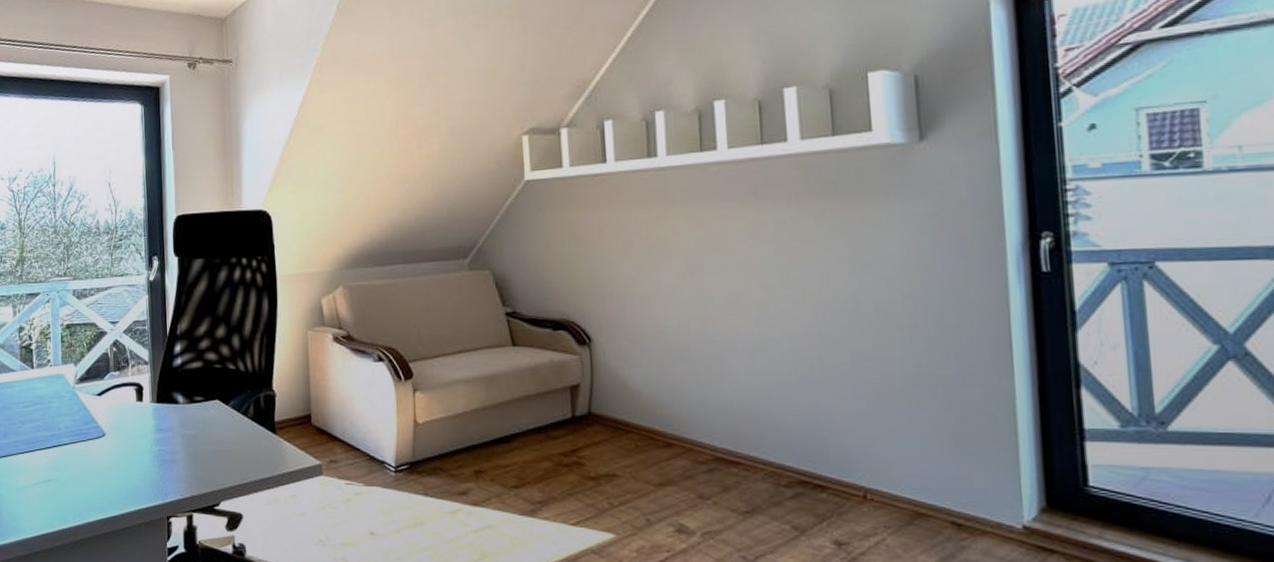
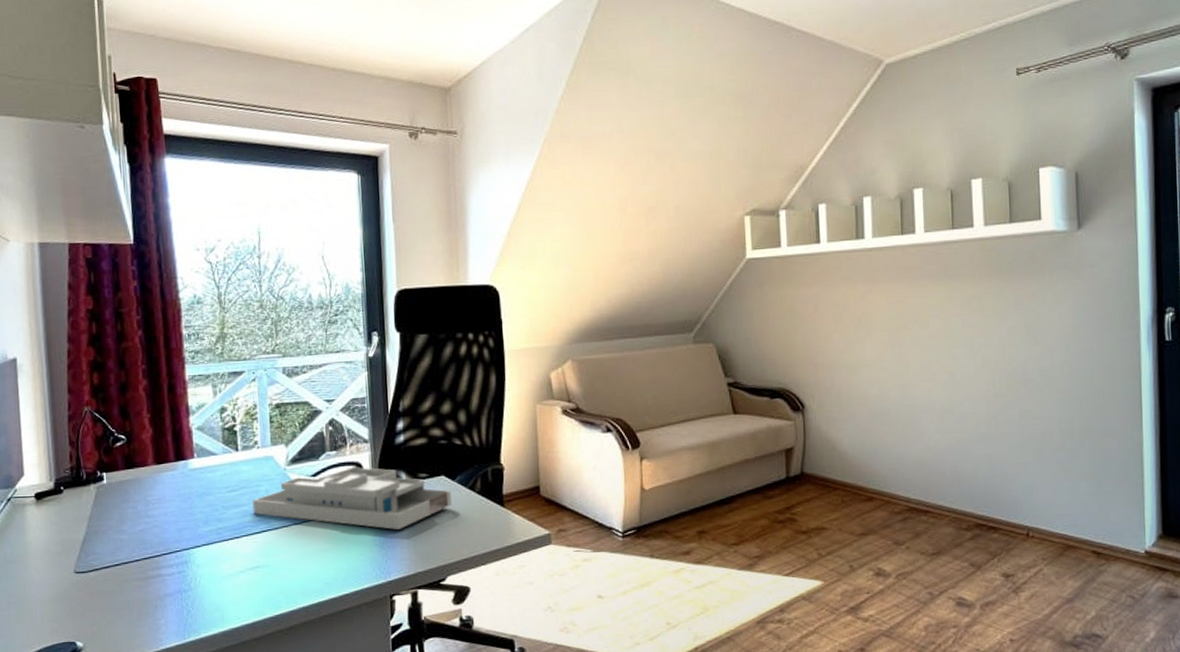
desk organizer: none [45,388,225,451] -> present [252,467,451,530]

